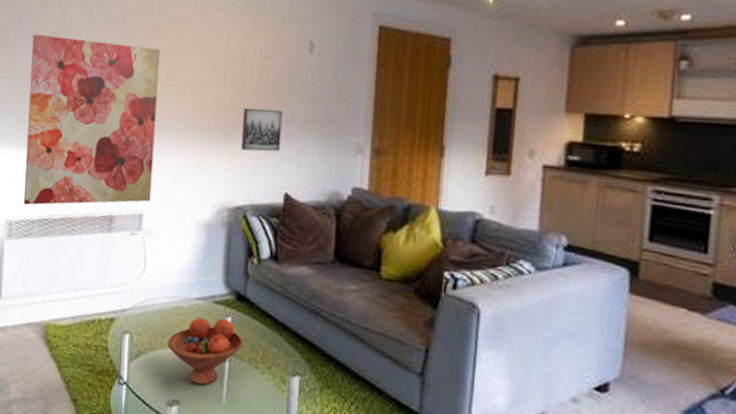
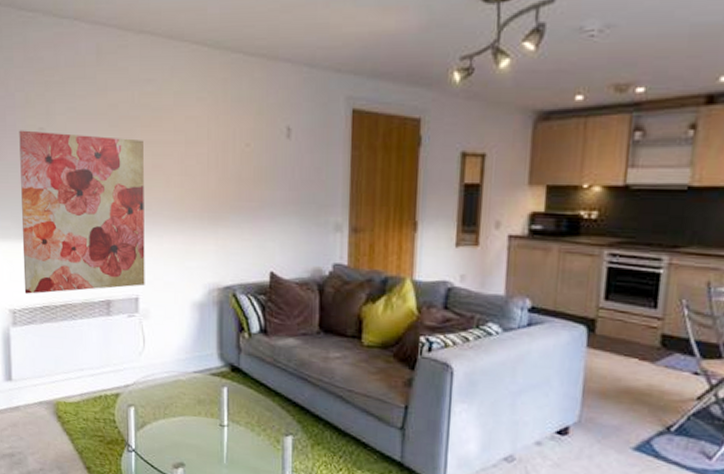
fruit bowl: present [167,317,243,386] -> none [170,388,239,449]
wall art: present [241,107,283,152] -> none [227,193,265,234]

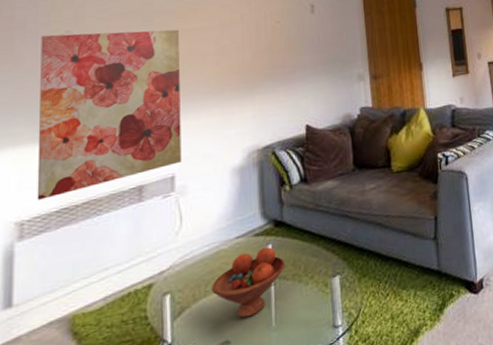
fruit bowl: none [170,388,239,449] -> present [211,247,286,319]

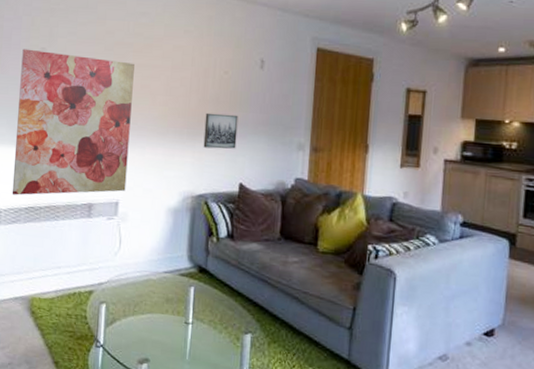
fruit bowl: present [211,247,286,319] -> none [139,287,204,345]
wall art: none [261,60,298,99] -> present [203,112,238,149]

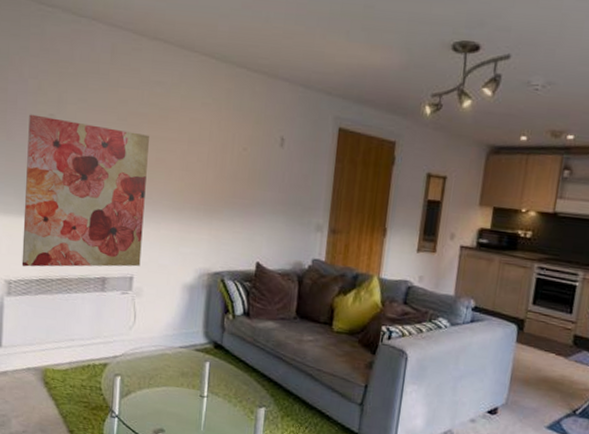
wall art: present [203,112,238,149] -> none [220,189,257,228]

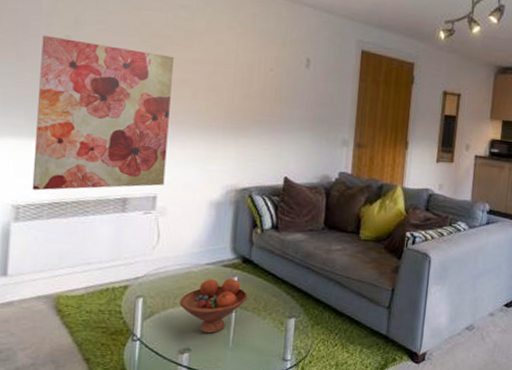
fruit bowl: none [154,362,219,417] -> present [179,279,248,334]

